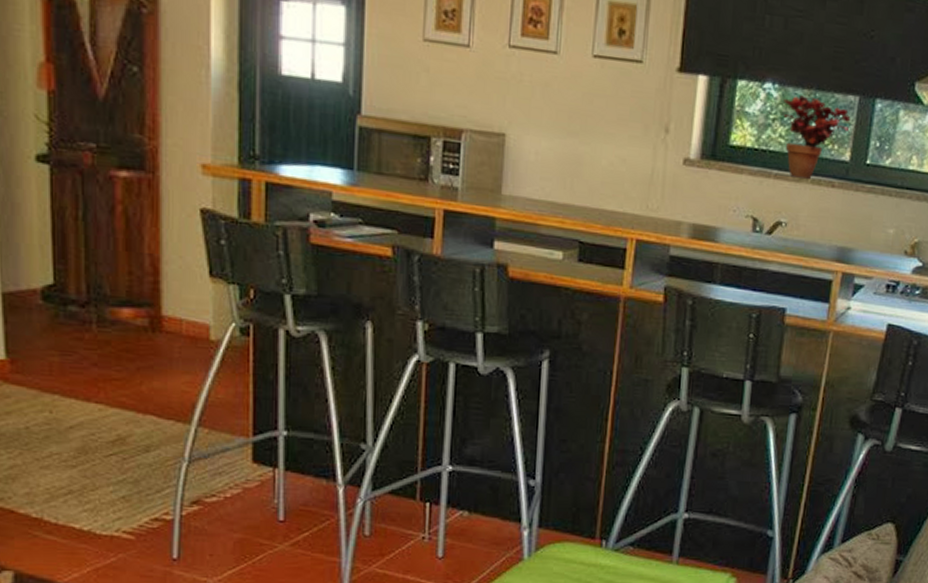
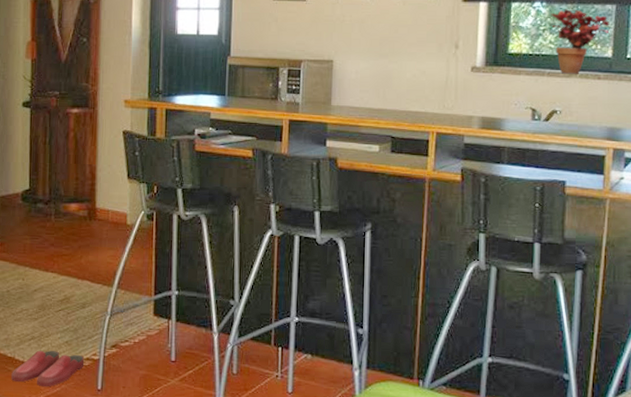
slippers: none [39,508,152,557] -> present [11,350,85,387]

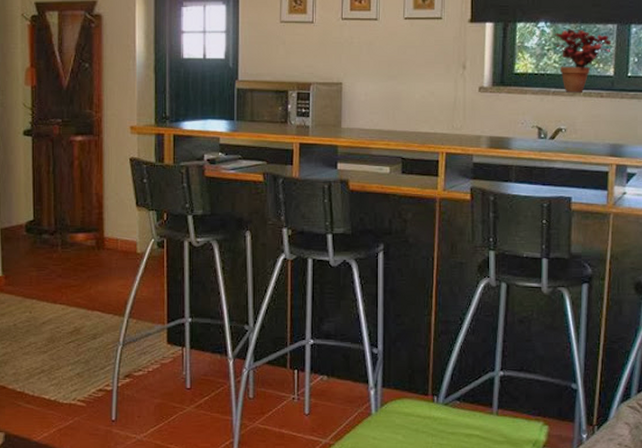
slippers: present [11,350,85,387] -> none [22,383,97,421]

